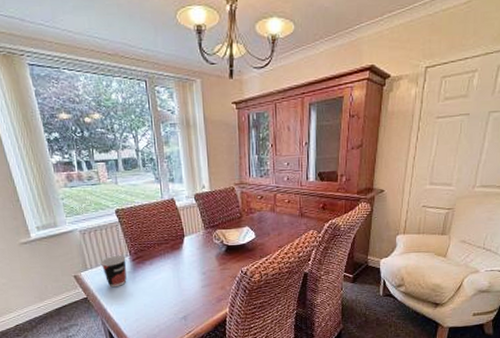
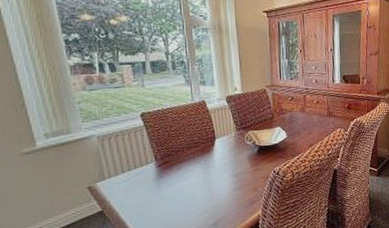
cup: present [100,256,127,288] -> none [120,162,151,198]

